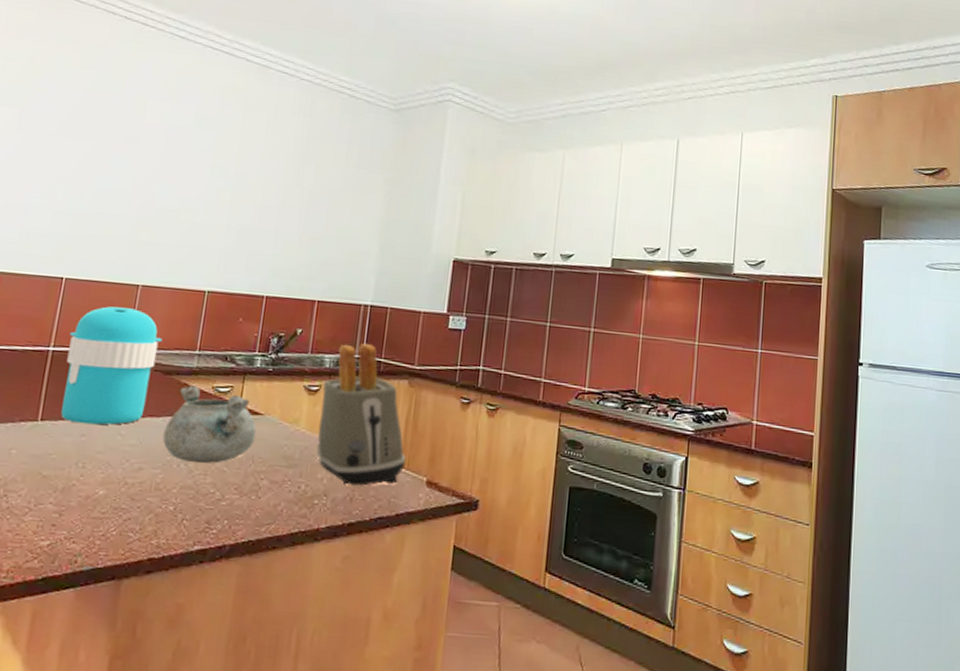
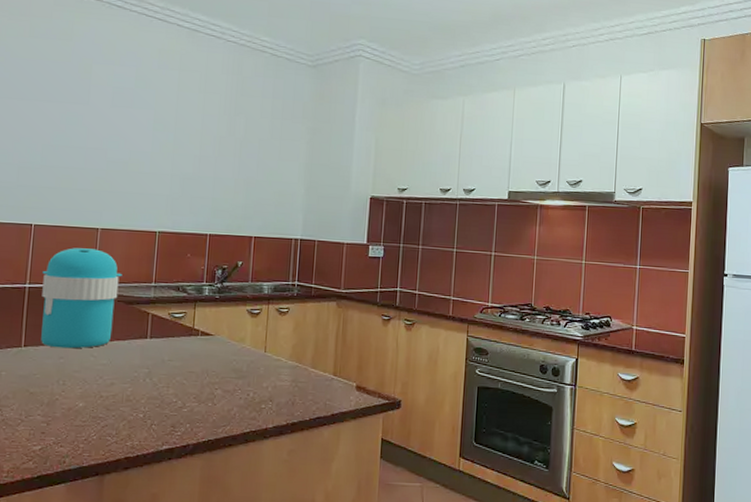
decorative bowl: present [162,384,257,464] -> none [129,312,209,378]
toaster: present [316,343,406,486] -> none [261,271,338,392]

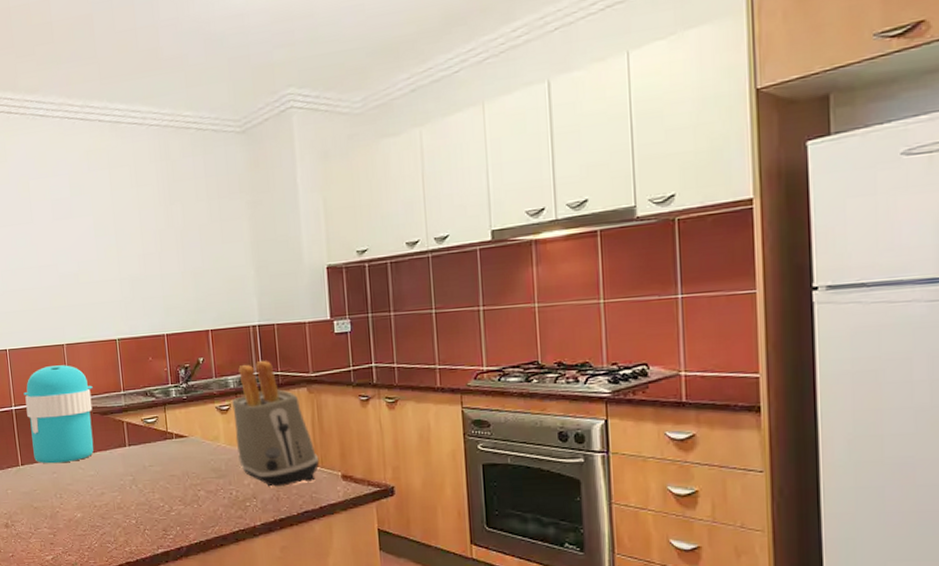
toaster: none [261,271,338,392] -> present [232,360,320,487]

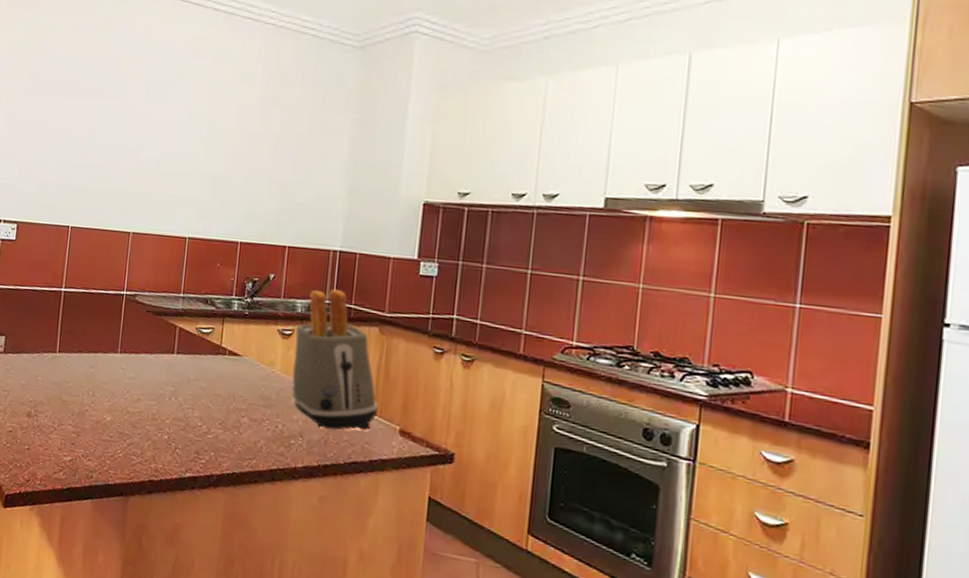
coffee maker: present [23,365,94,464] -> none [74,252,152,359]

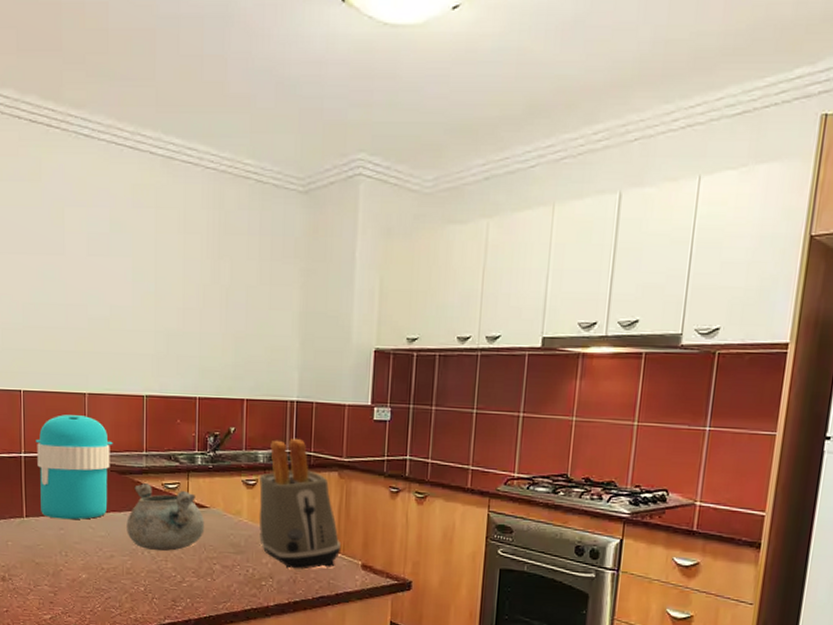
coffee maker: none [74,252,152,359] -> present [36,415,113,520]
decorative bowl: none [156,325,236,399] -> present [126,482,205,552]

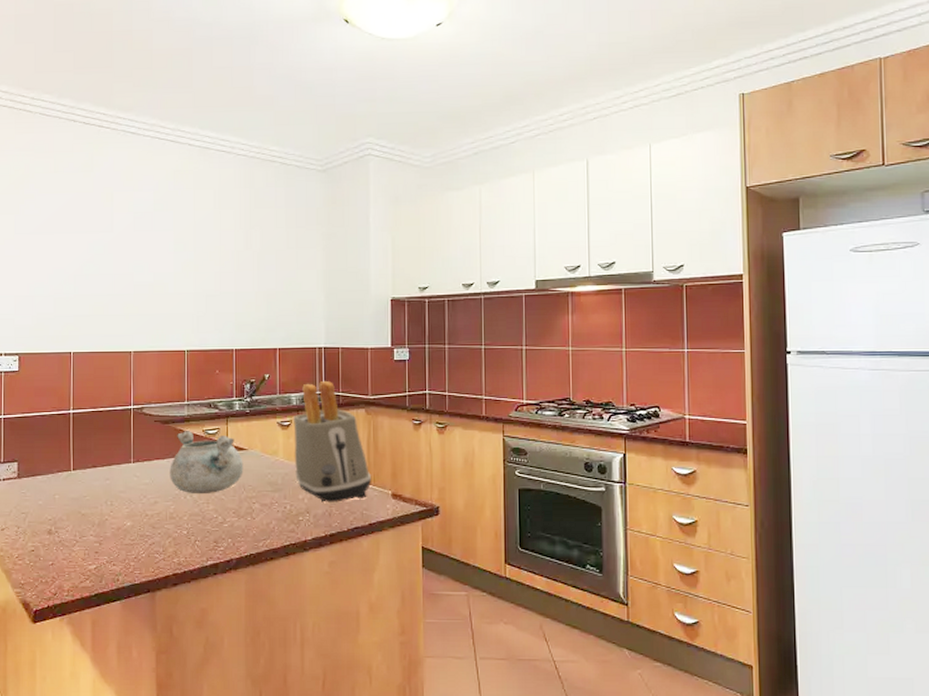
coffee maker: present [36,415,113,520] -> none [84,372,157,470]

